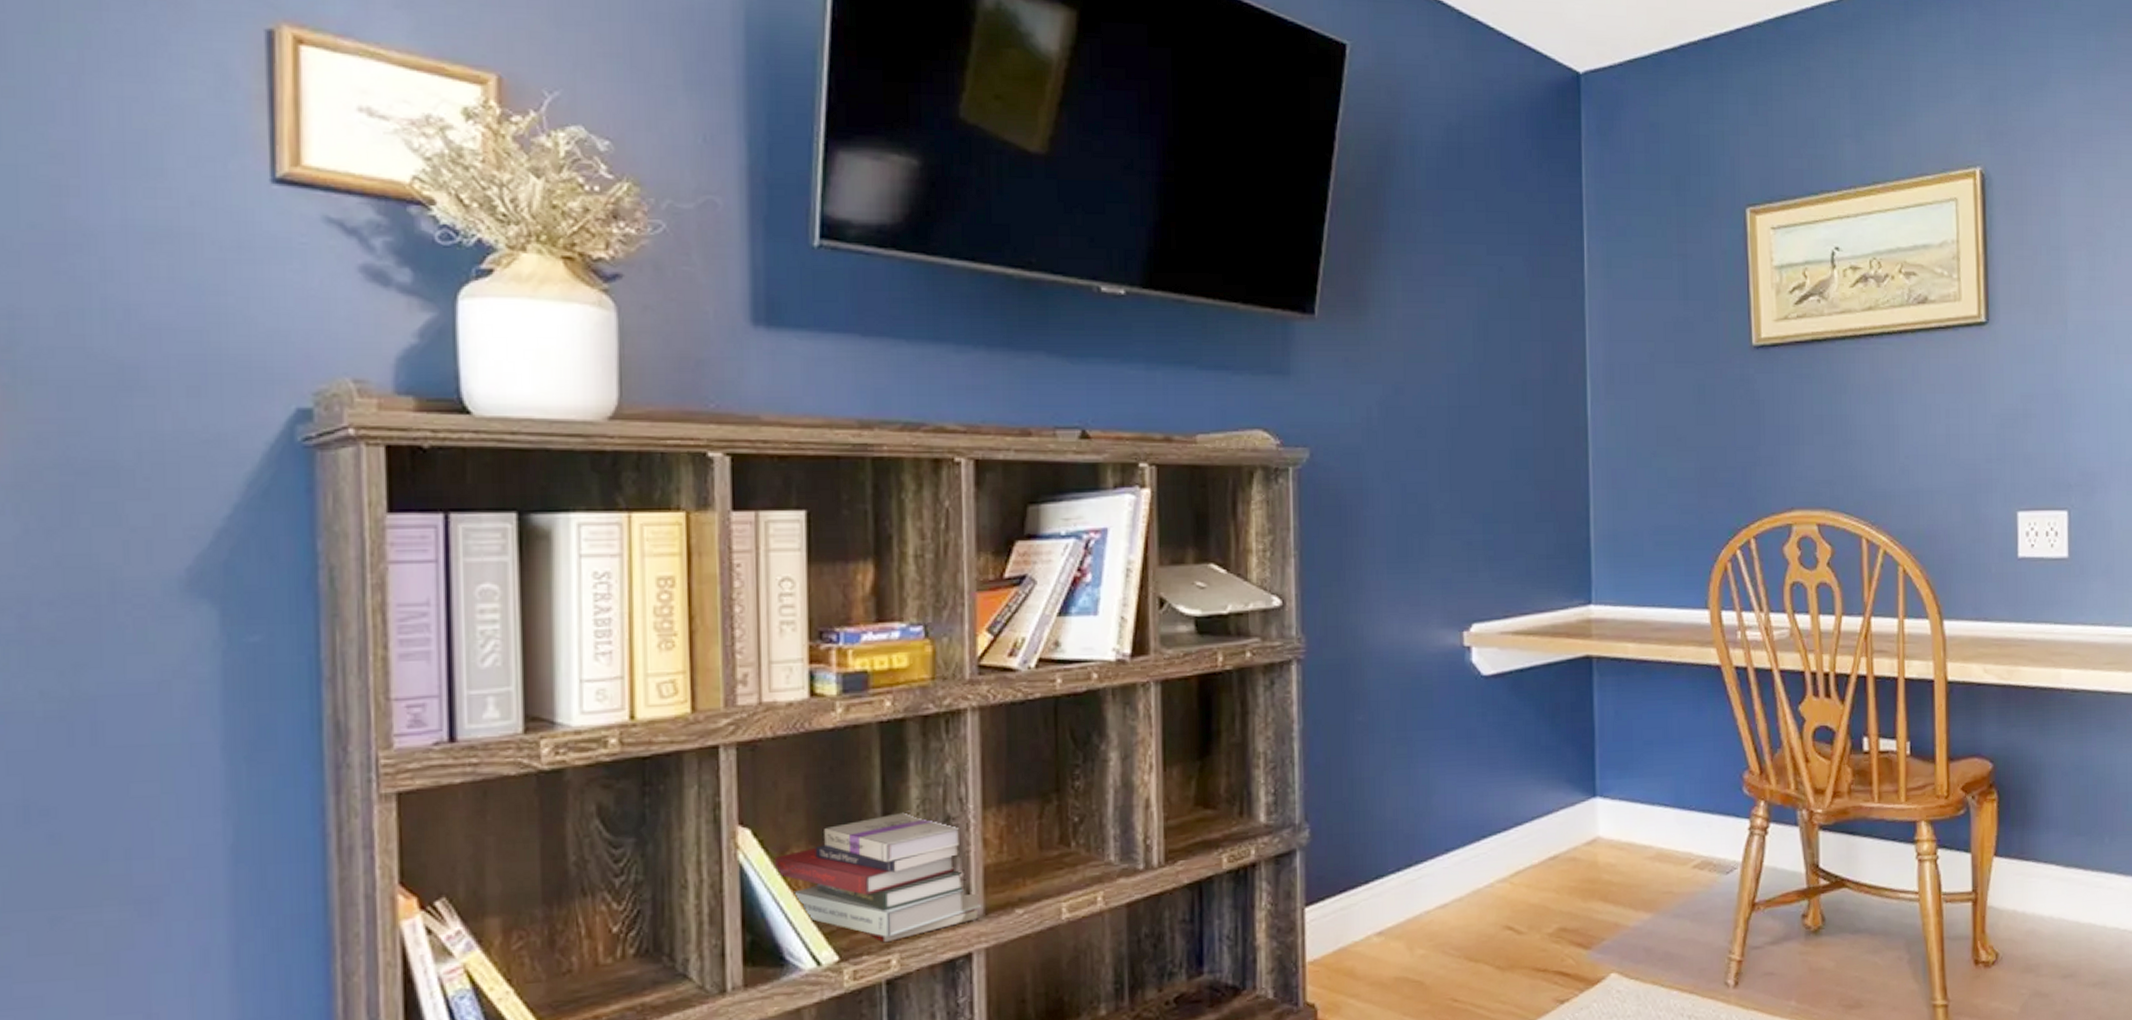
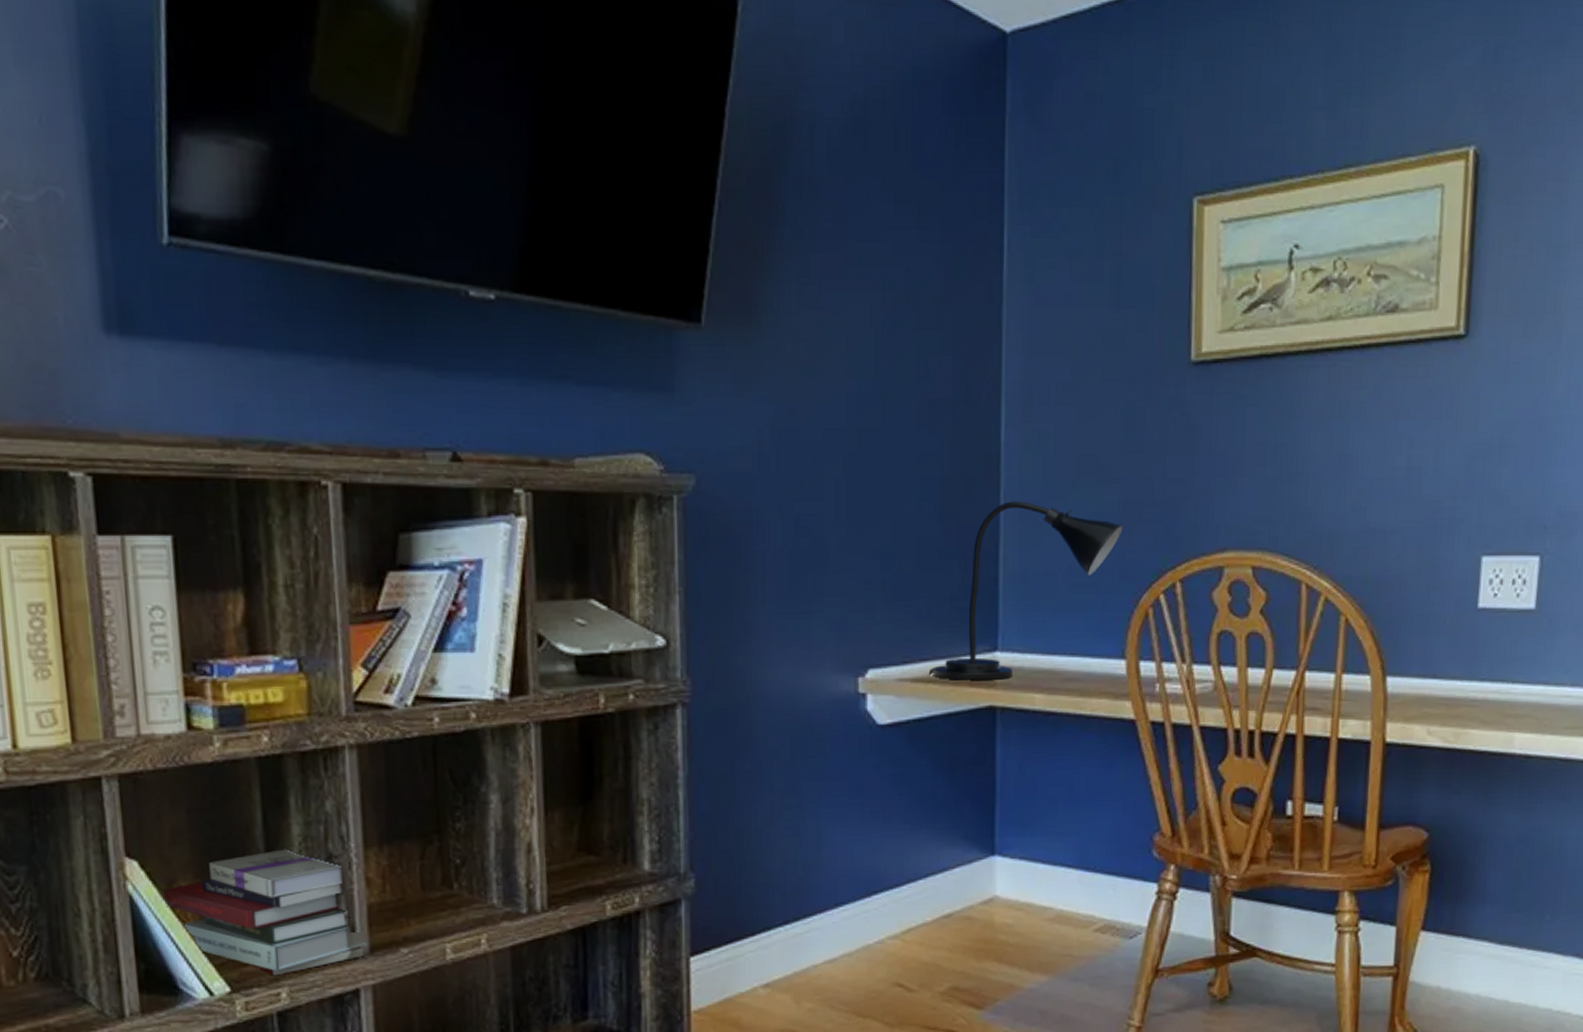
desk lamp: none [1528,468,1700,632] -> present [928,501,1123,680]

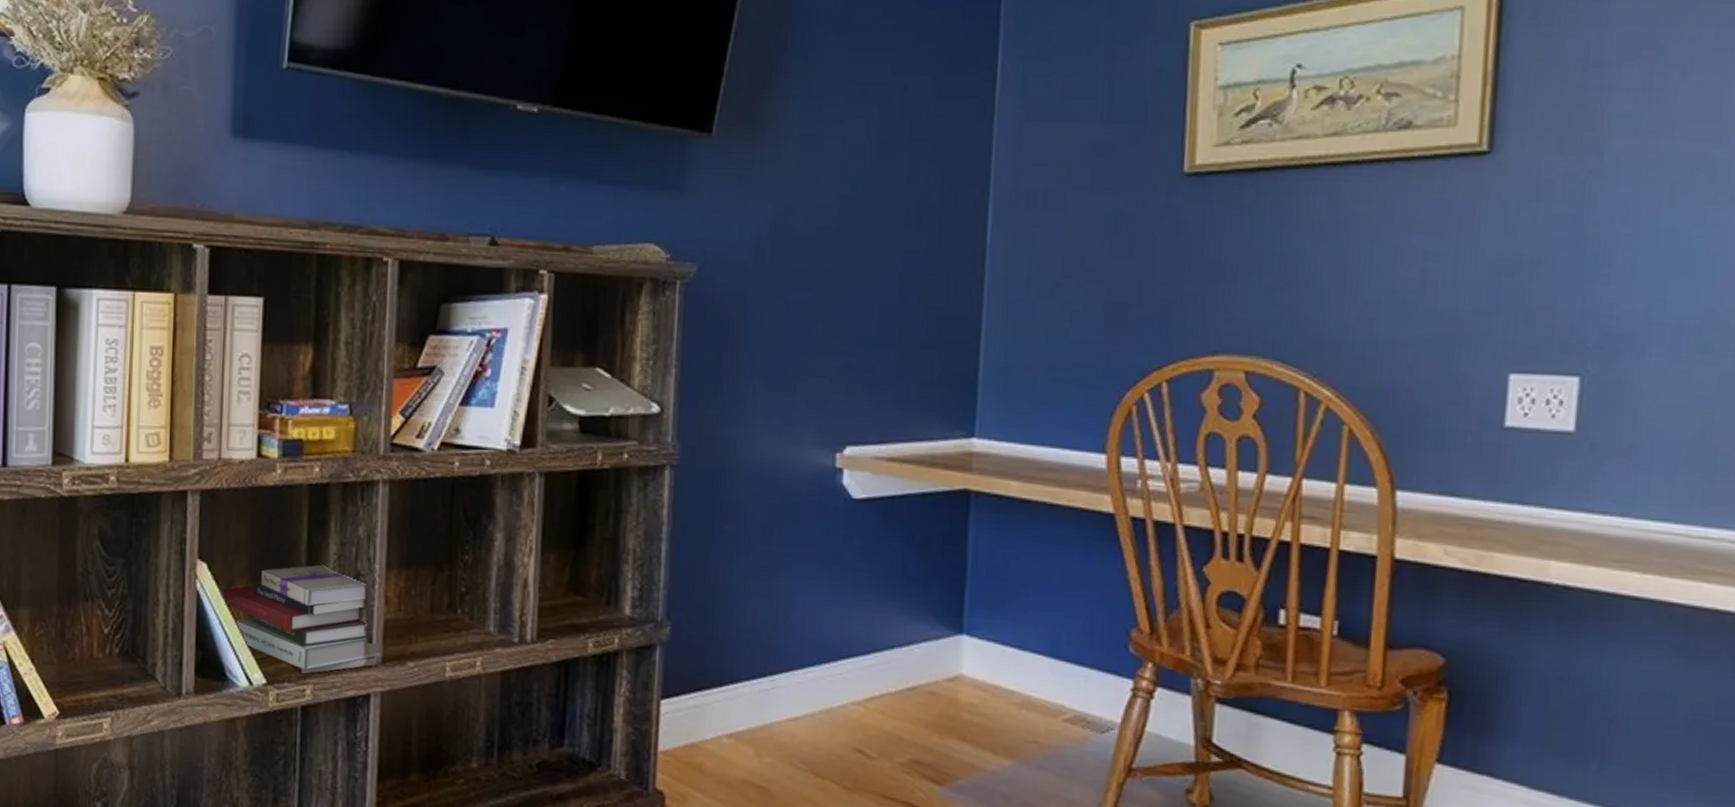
desk lamp: present [928,501,1123,680] -> none [904,298,1107,465]

